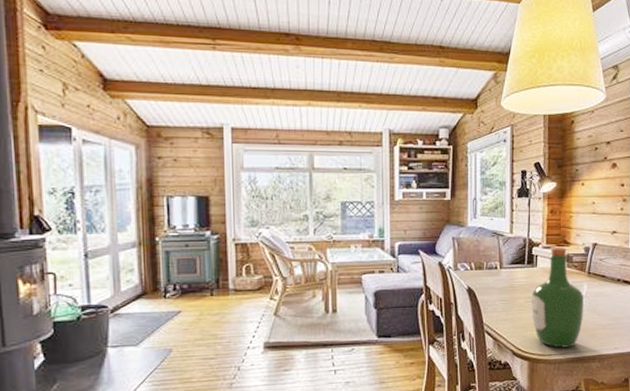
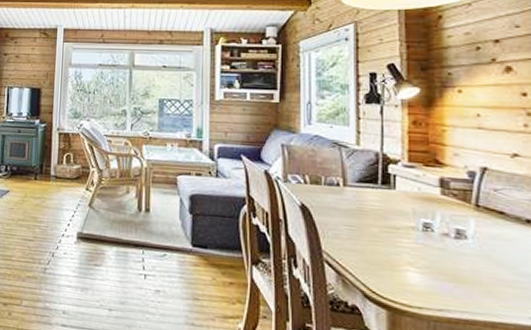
wine bottle: present [531,246,584,348] -> none [389,166,471,303]

